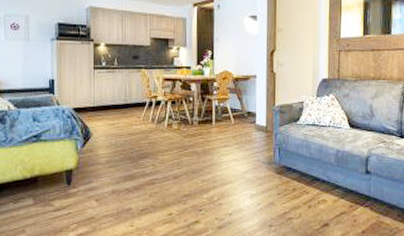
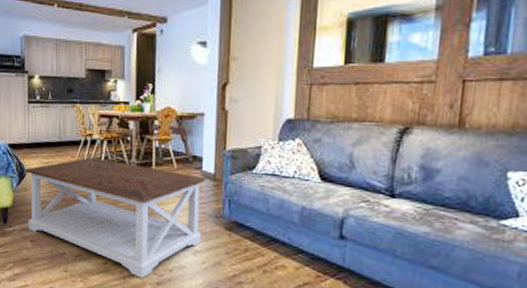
coffee table: none [91,117,259,224] -> present [26,157,206,278]

